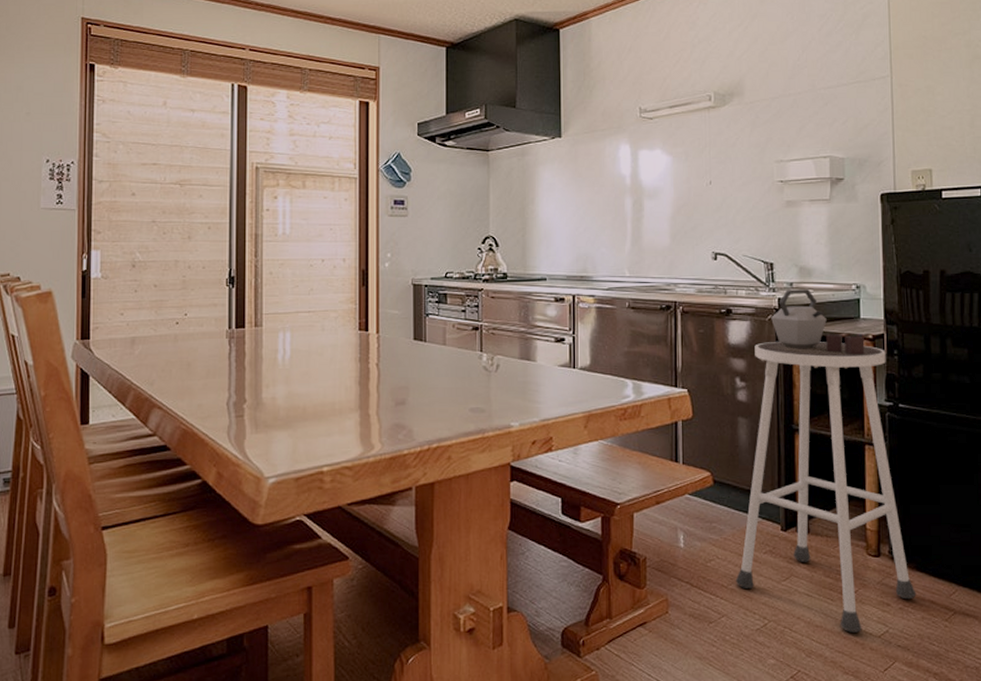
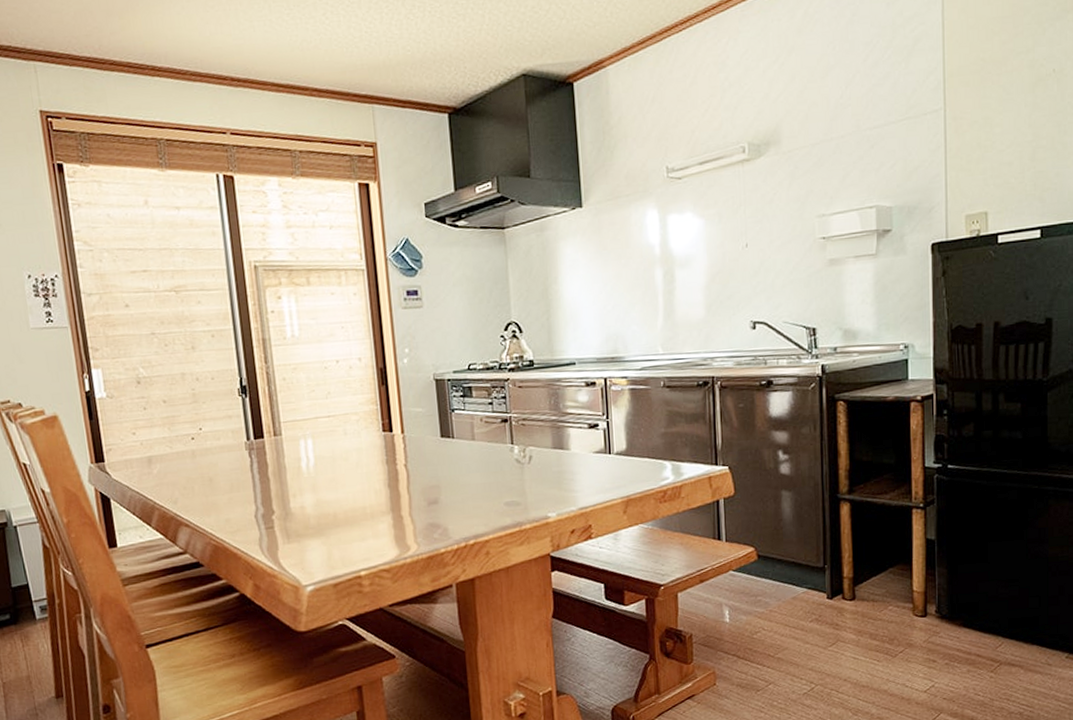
stool: present [735,342,916,633] -> none [782,406,963,690]
kettle: present [771,289,865,355] -> none [814,353,913,419]

